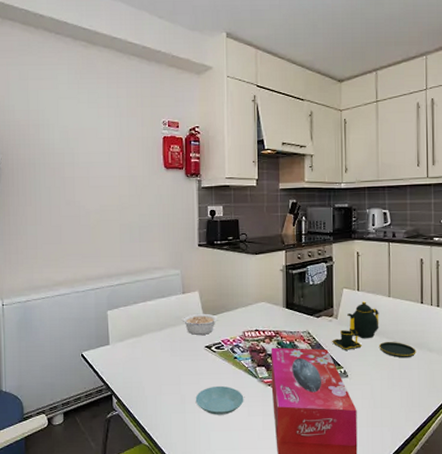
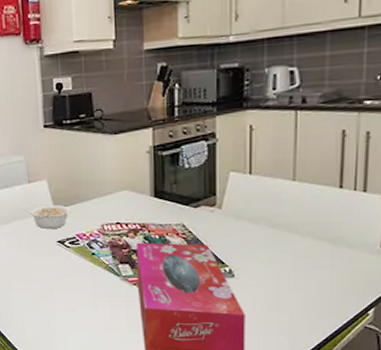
saucer: present [195,386,244,415] -> none [48,285,105,315]
teapot: present [331,301,416,358] -> none [213,187,330,256]

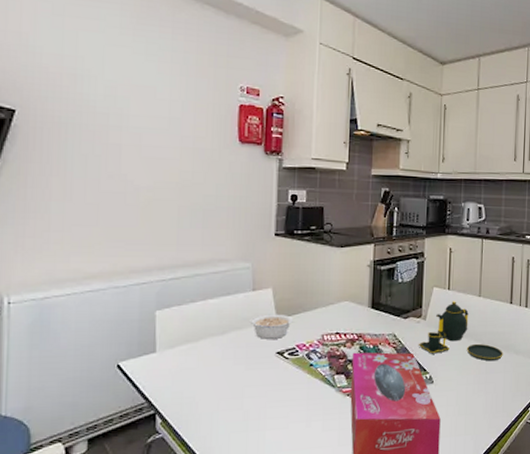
teapot: none [213,187,330,256] -> present [418,301,503,362]

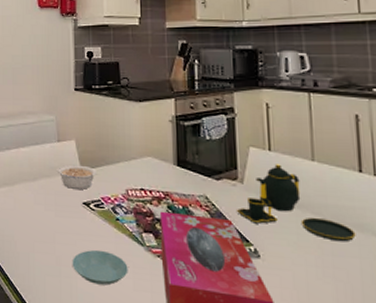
saucer: none [260,398,319,432] -> present [72,250,128,286]

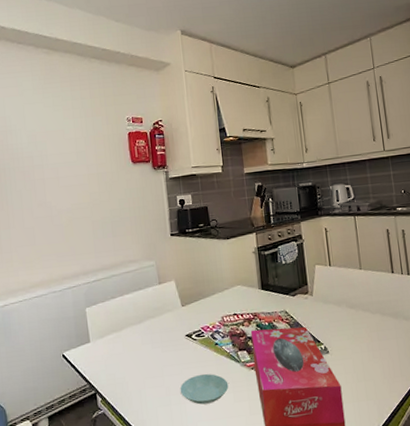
legume: present [56,164,99,190] -> none [160,302,198,325]
teapot: present [236,164,356,242] -> none [309,276,393,329]

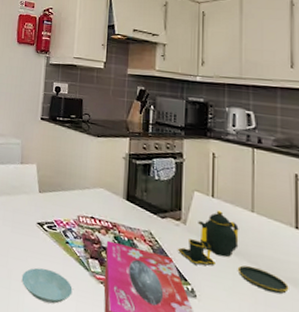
teapot: none [309,276,393,329] -> present [177,210,289,294]

